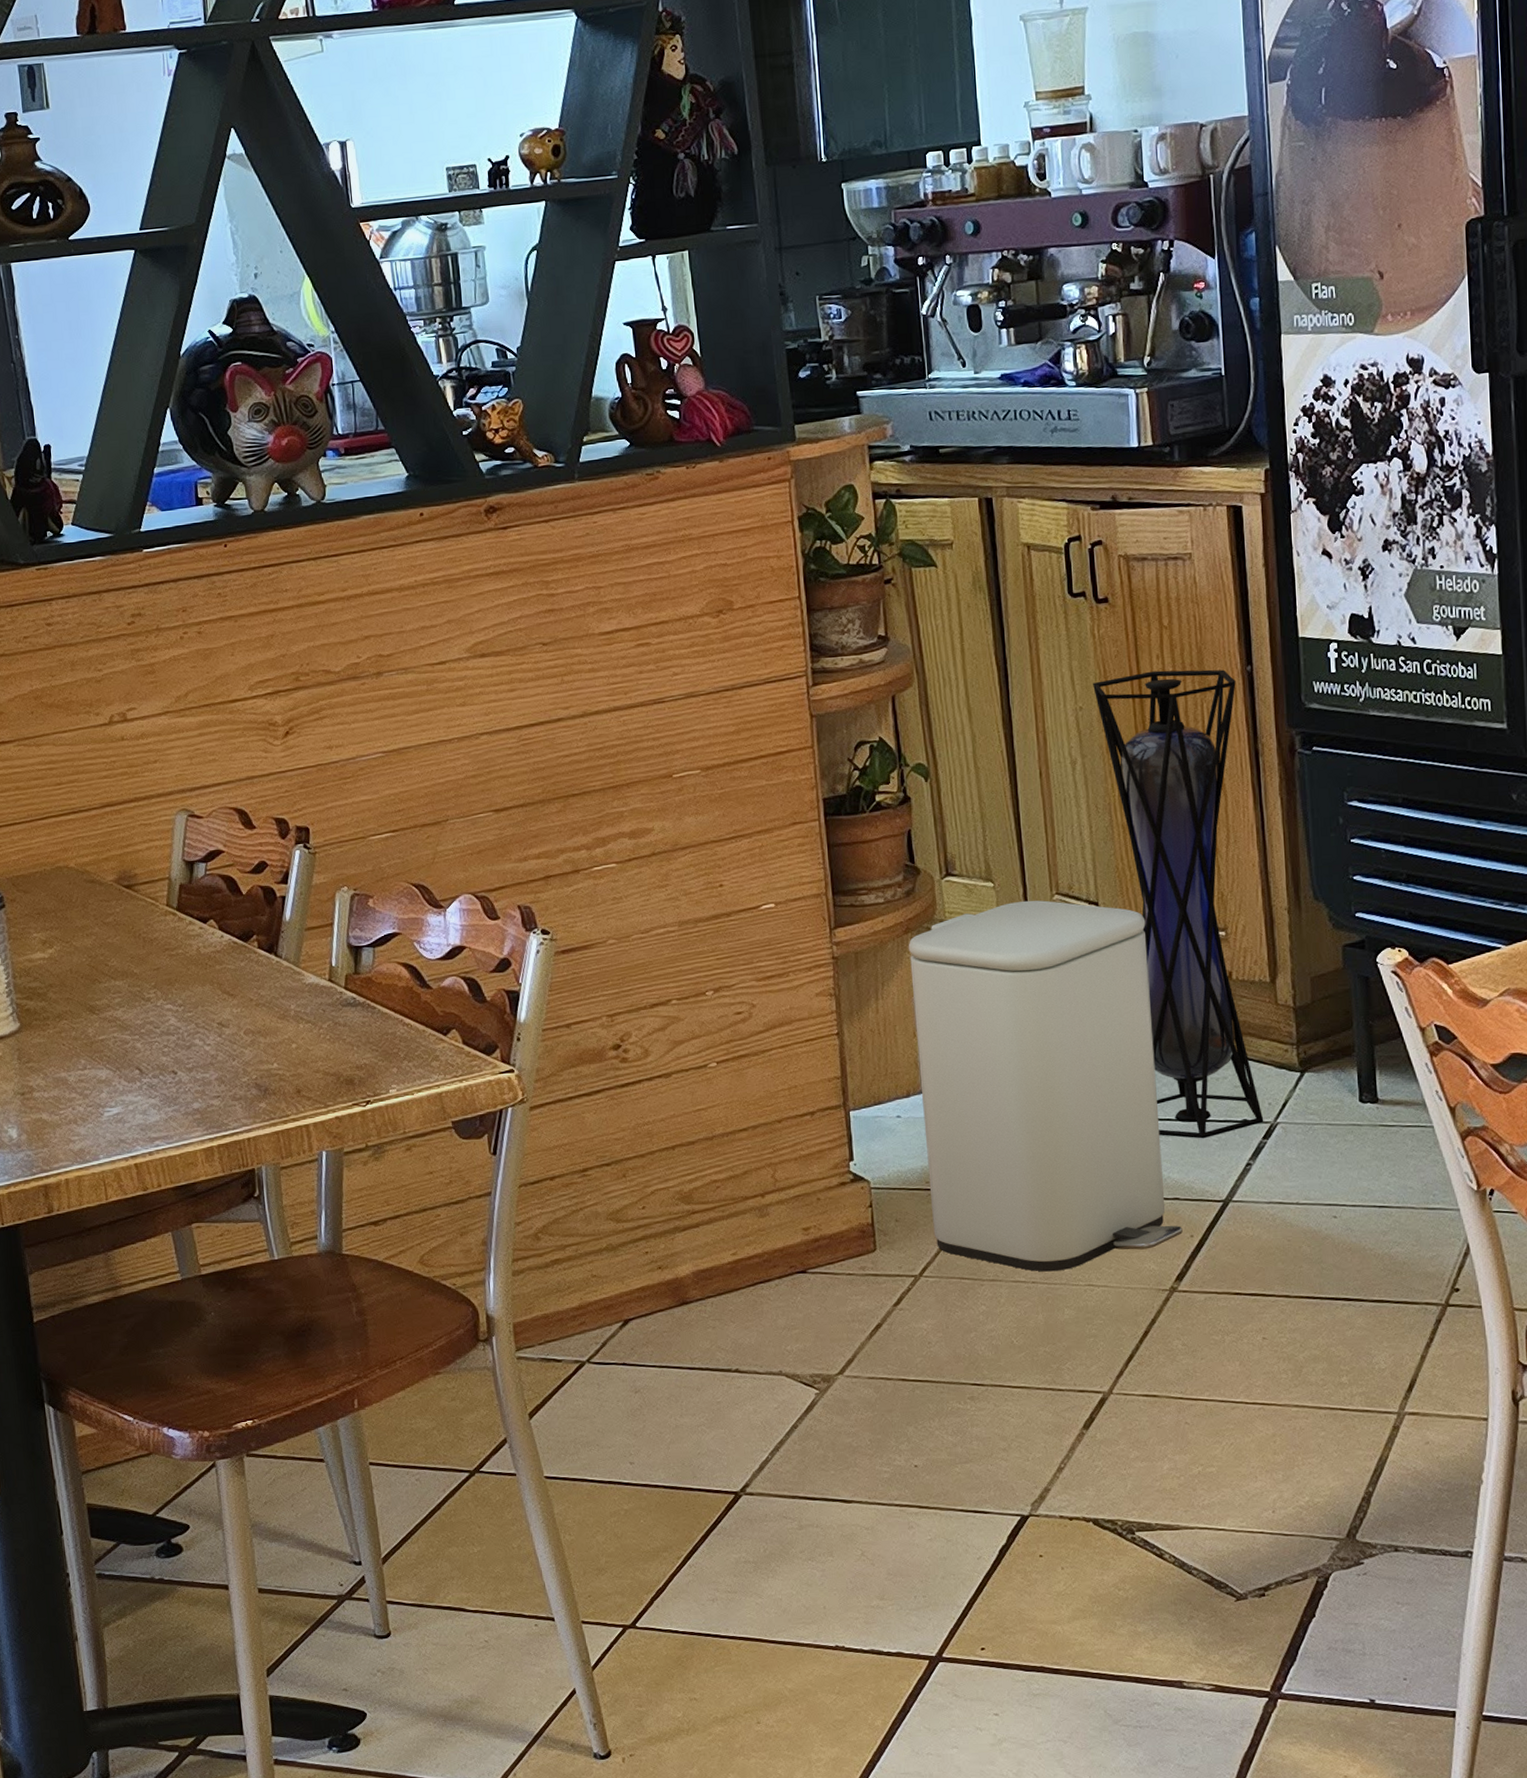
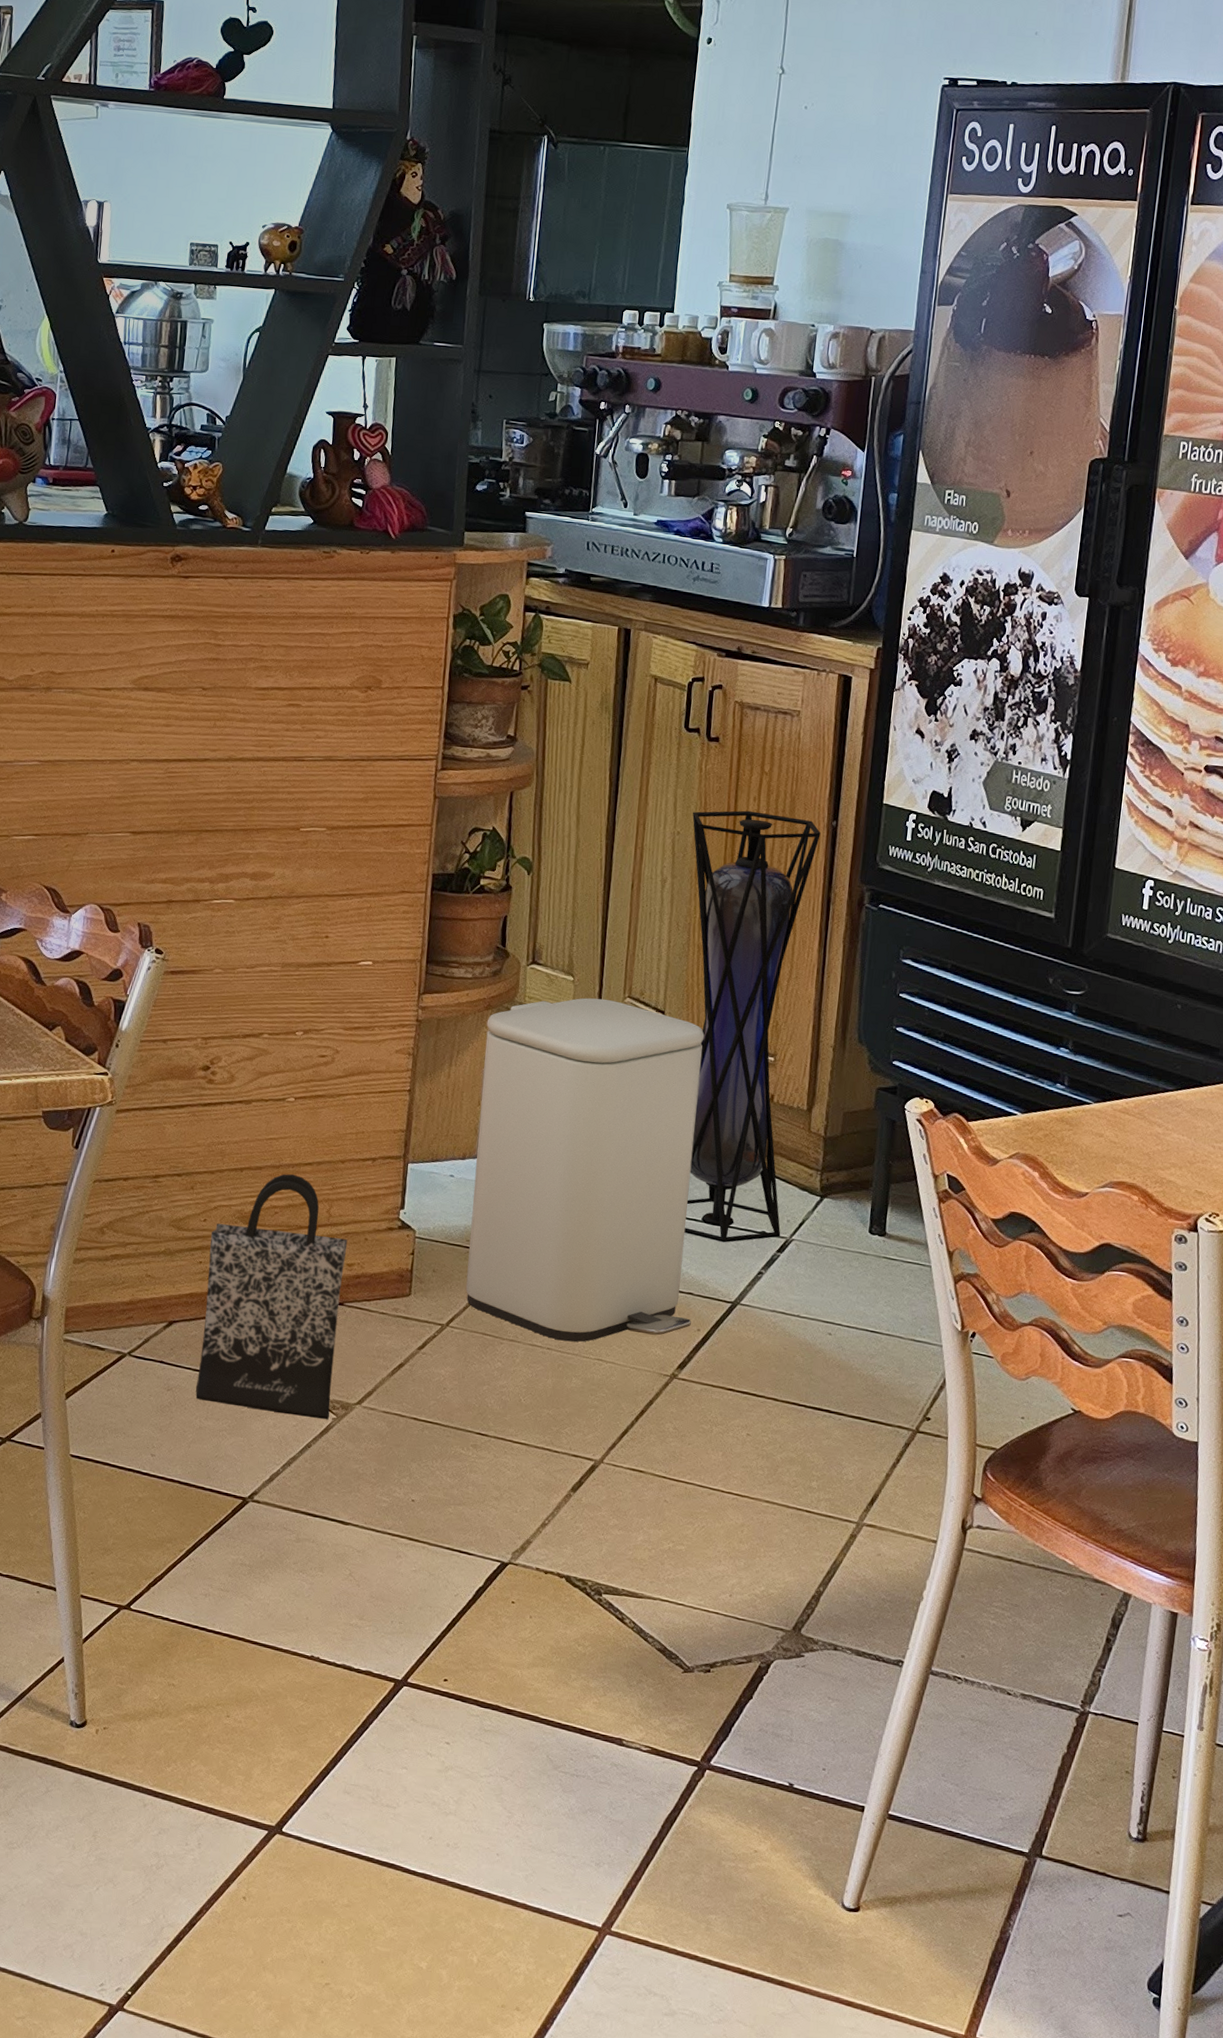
shopping bag: none [653,1143,811,1398] -> present [195,1174,348,1420]

